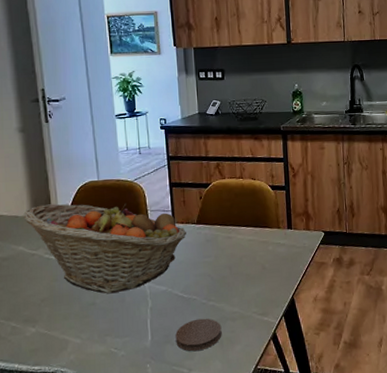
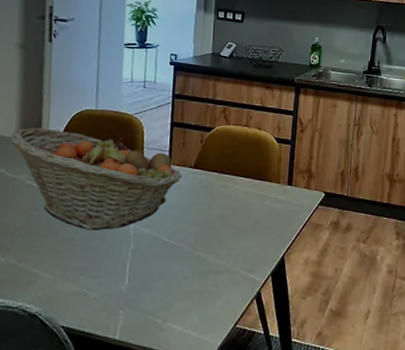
coaster: present [175,318,222,352] -> none [153,268,205,302]

